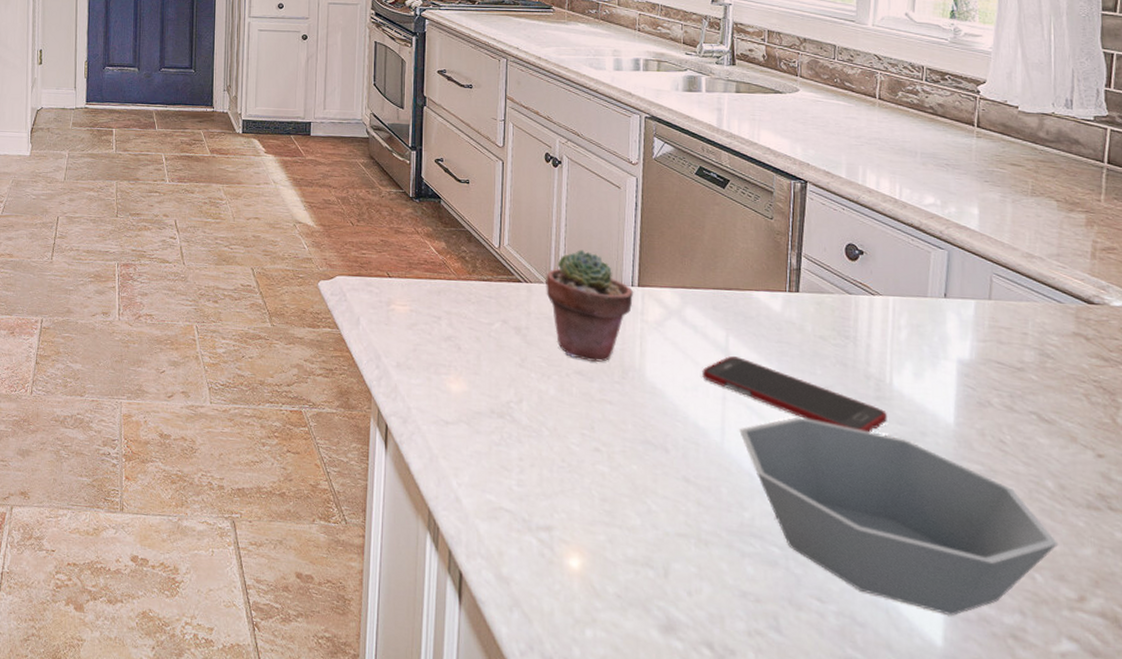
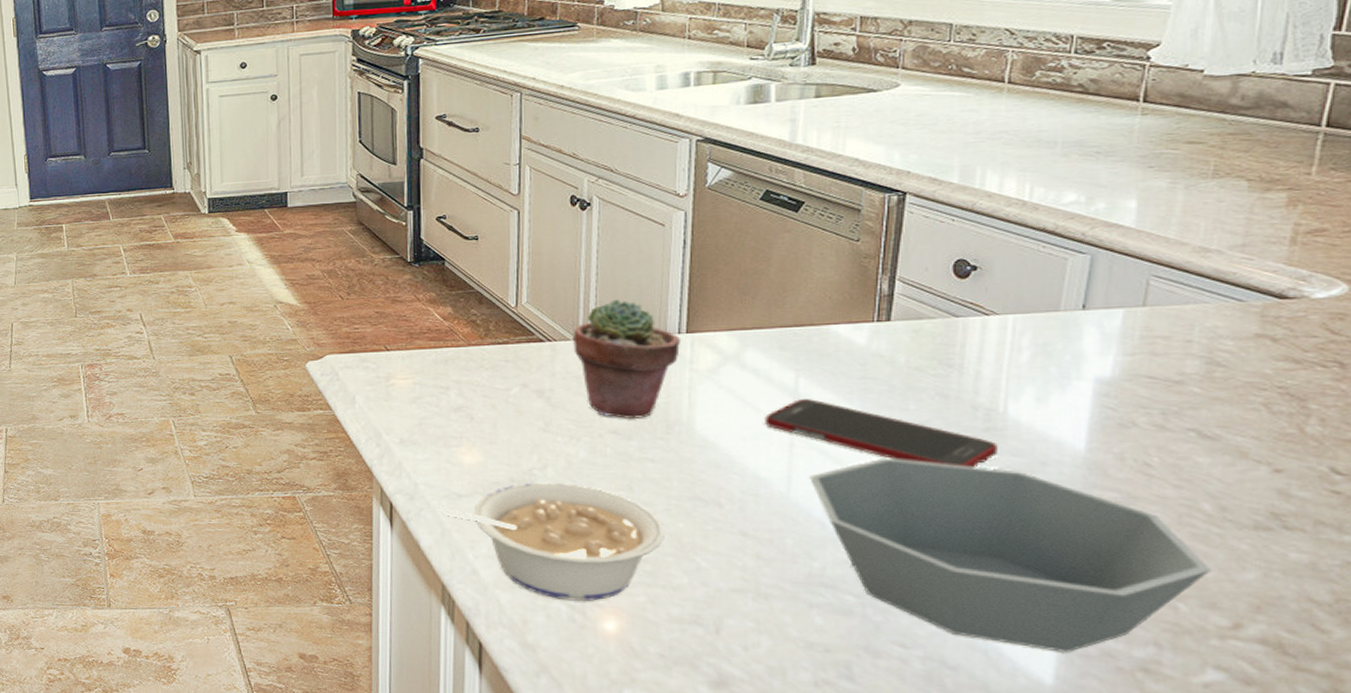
legume: none [429,415,621,537] -> present [439,482,665,602]

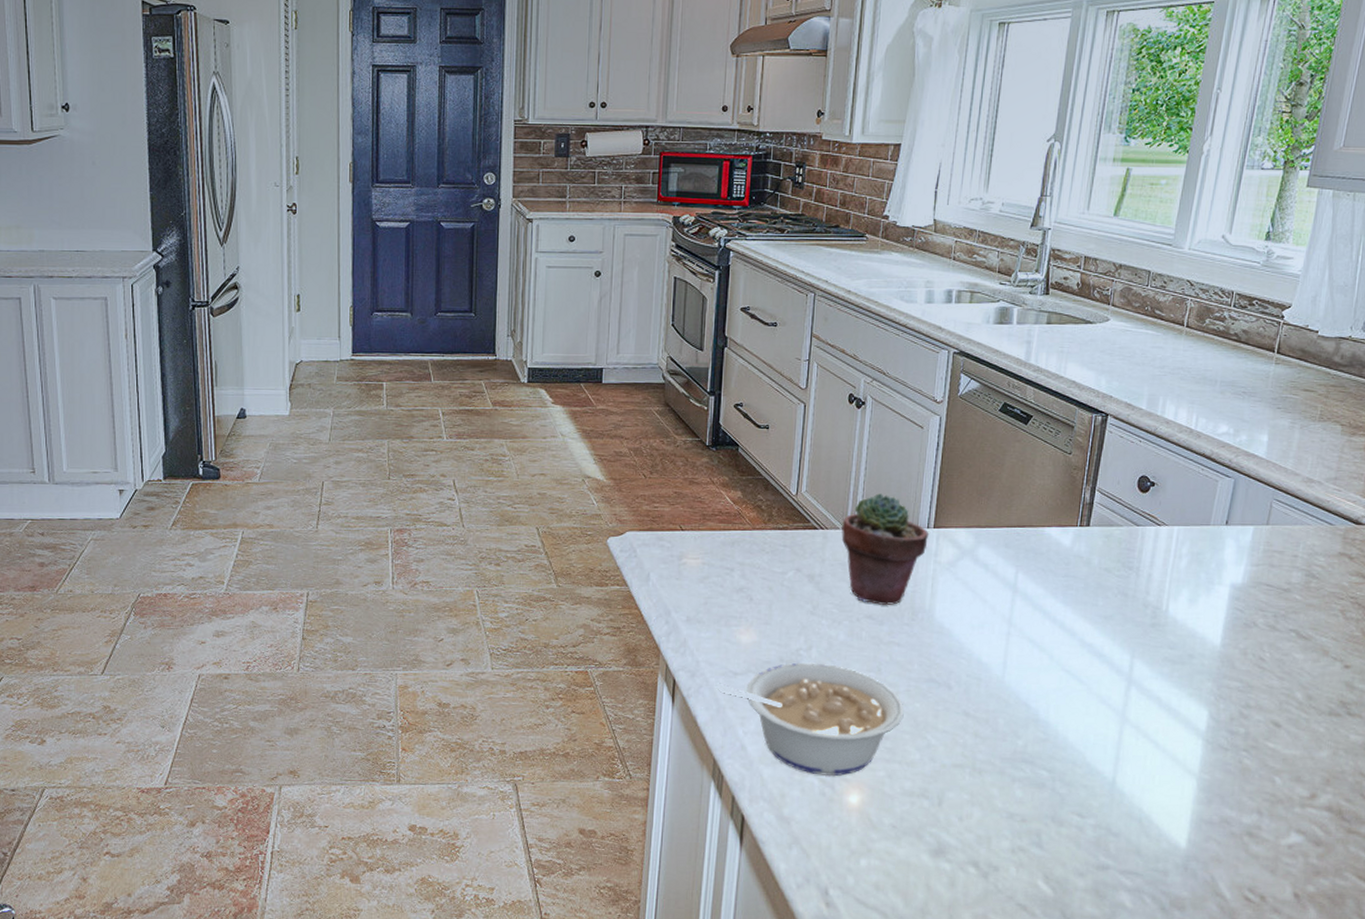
cell phone: present [765,399,998,468] -> none [989,593,1160,659]
bowl: present [810,458,1212,652] -> none [1020,647,1300,820]

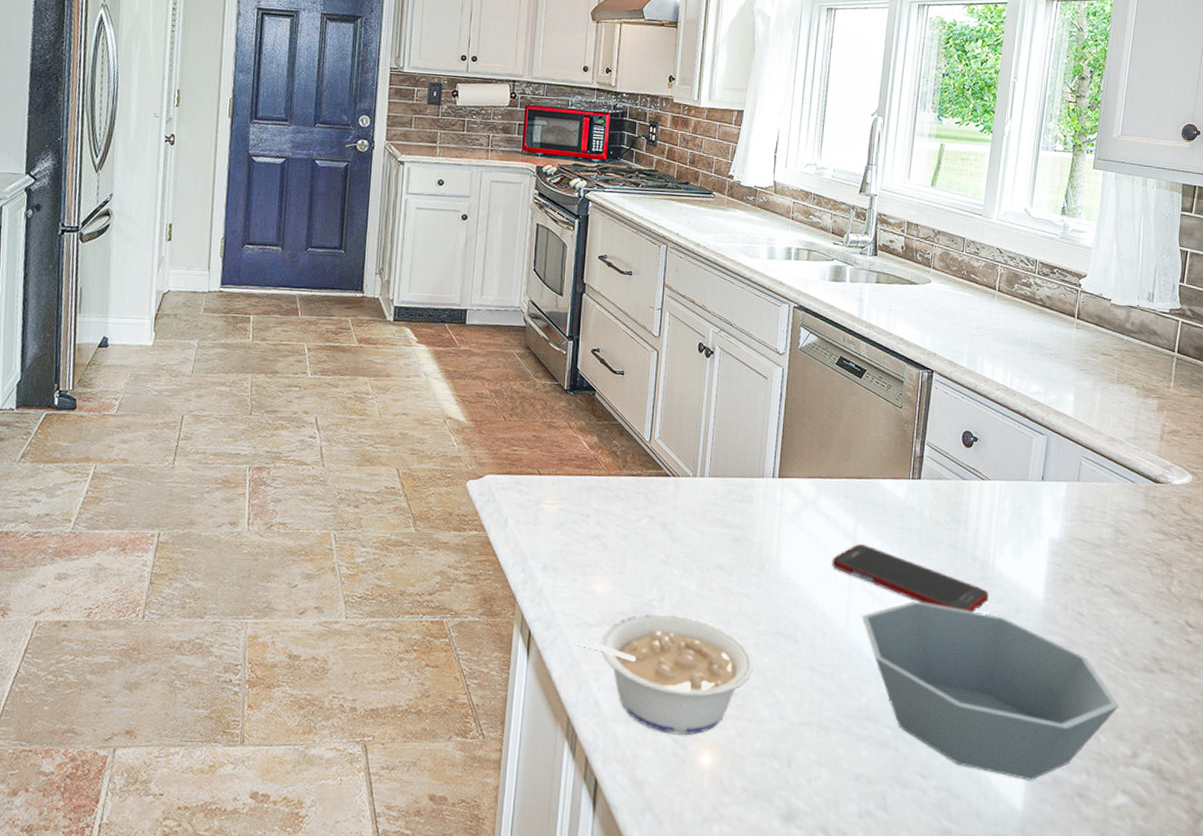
potted succulent: present [841,493,929,606] -> none [692,442,775,556]
cell phone: none [989,593,1160,659] -> present [832,544,989,613]
bowl: none [1020,647,1300,820] -> present [862,600,1120,780]

